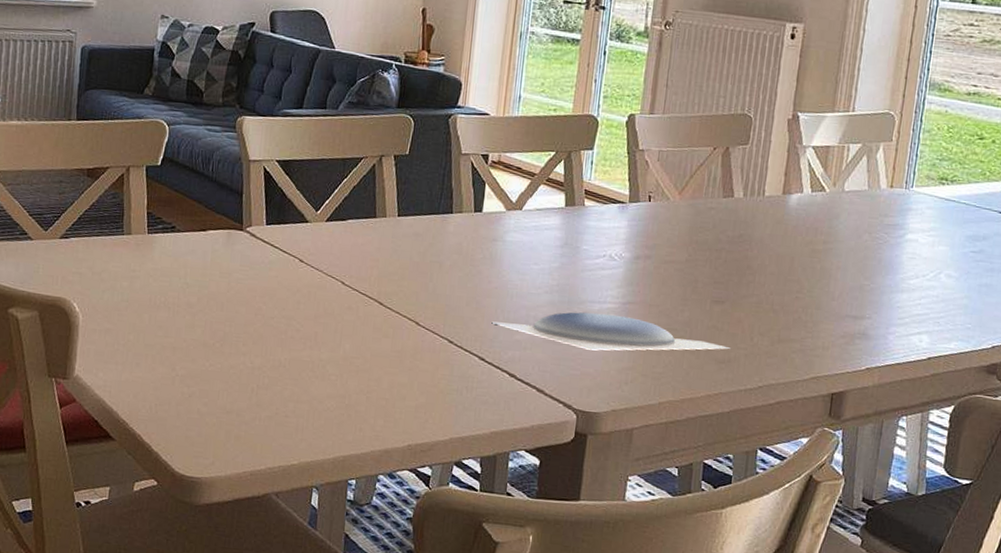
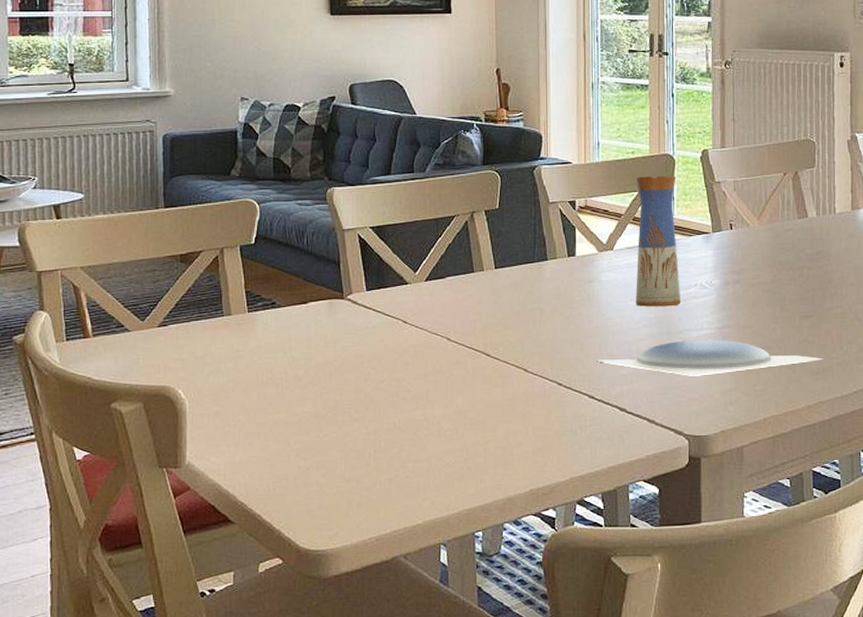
vase: none [539,135,598,276] -> present [635,176,682,307]

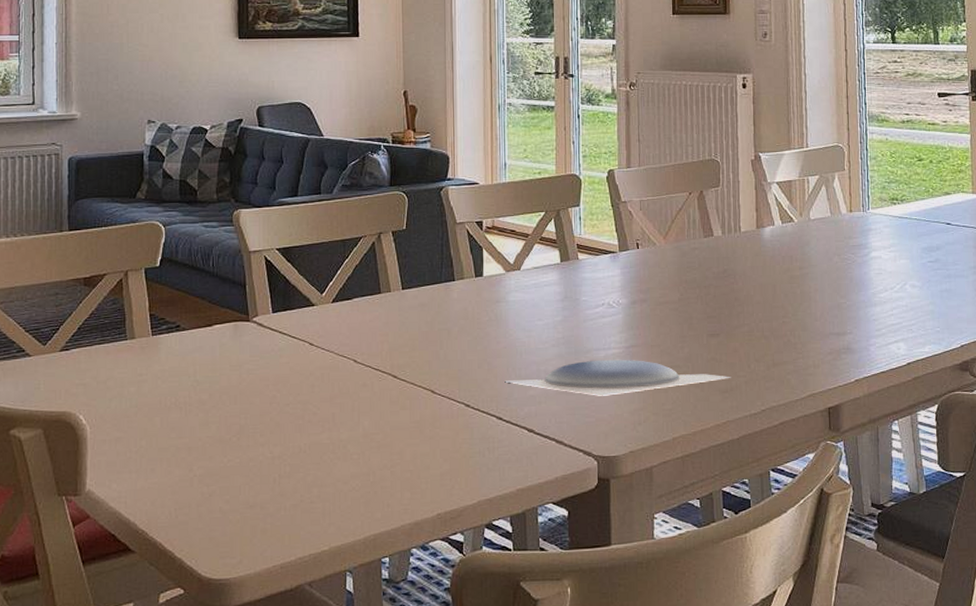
vase: present [635,176,682,307] -> none [542,196,589,327]

